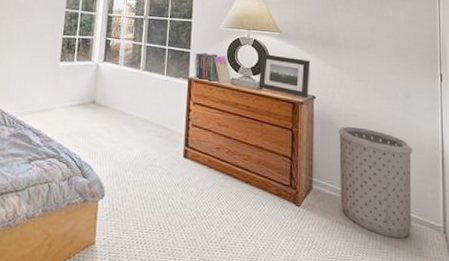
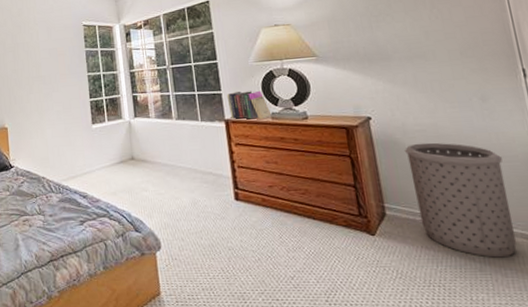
picture frame: present [258,54,311,99] -> none [300,80,363,121]

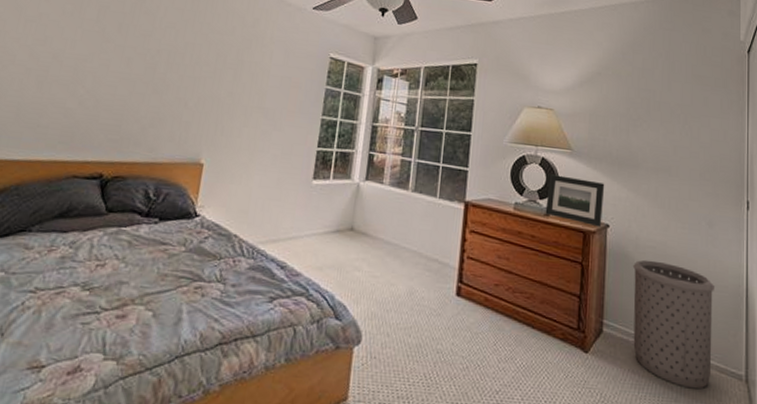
books: present [226,90,272,120] -> none [472,172,515,208]
picture frame: none [300,80,363,121] -> present [545,174,605,228]

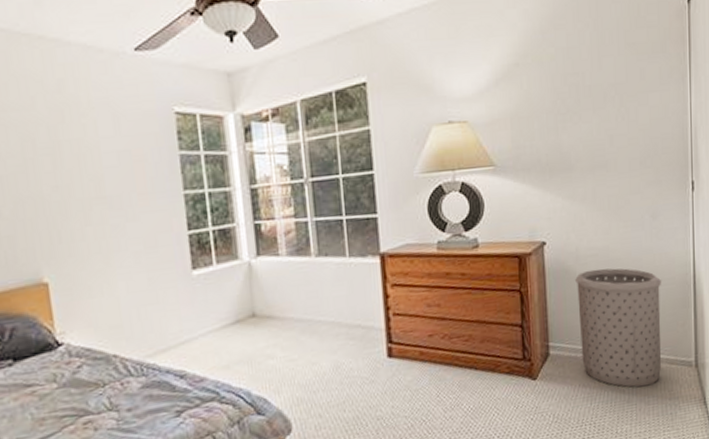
picture frame: present [545,174,605,228] -> none [472,196,538,248]

